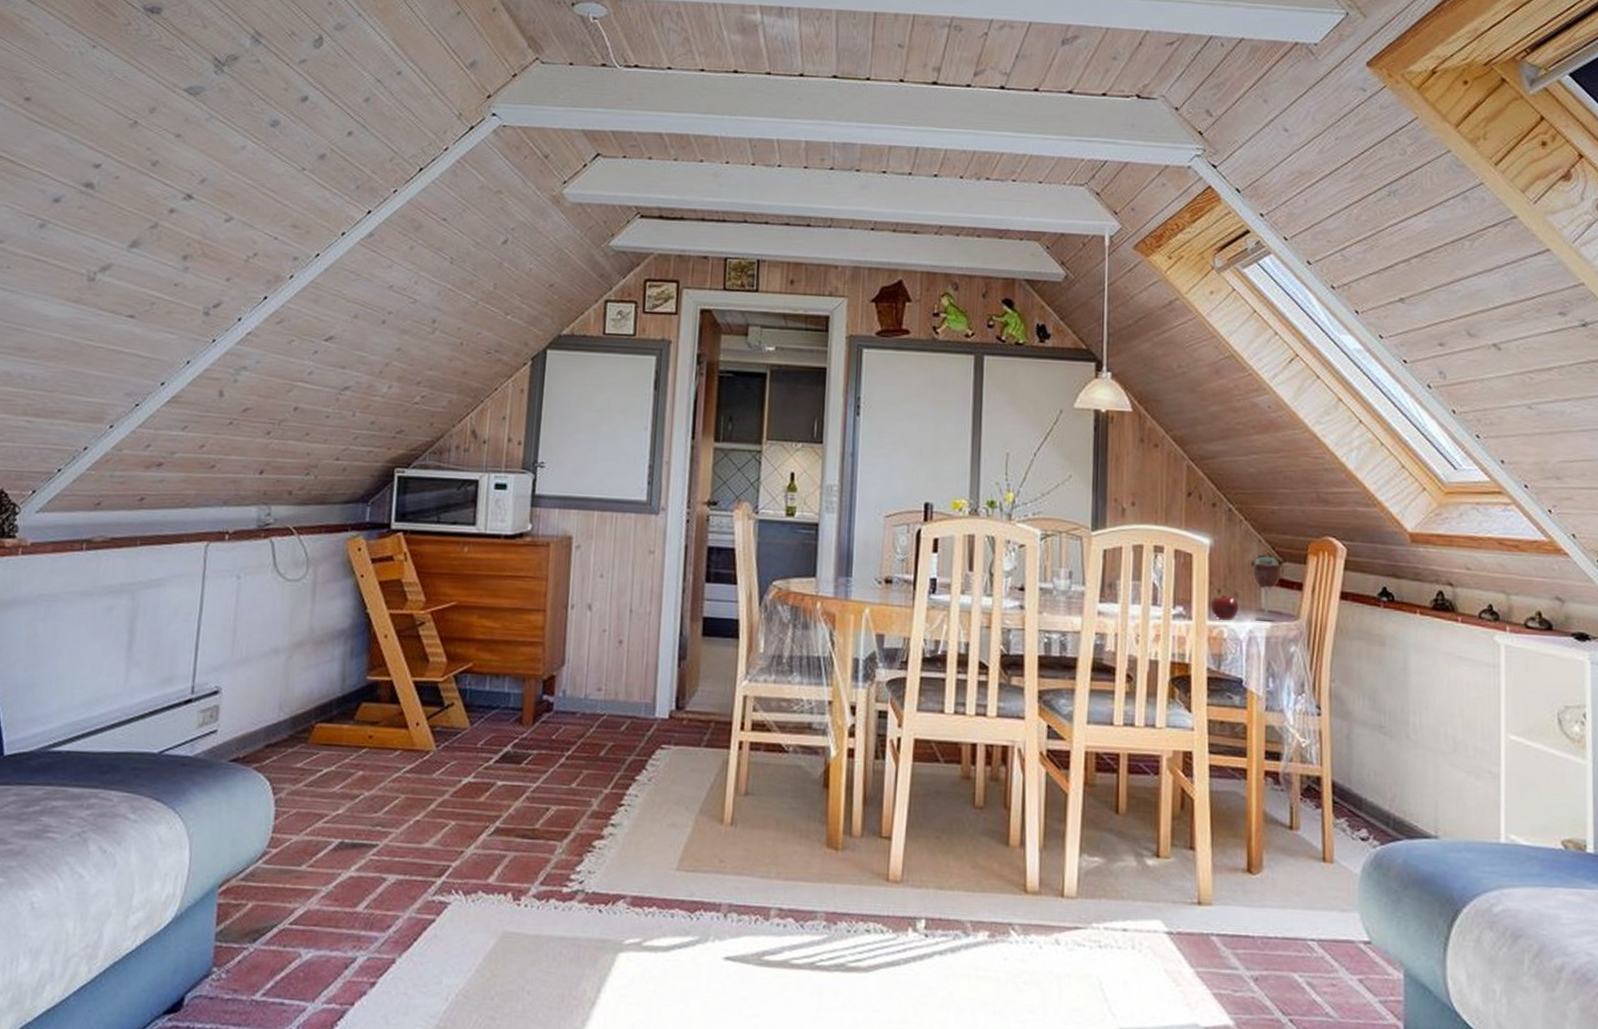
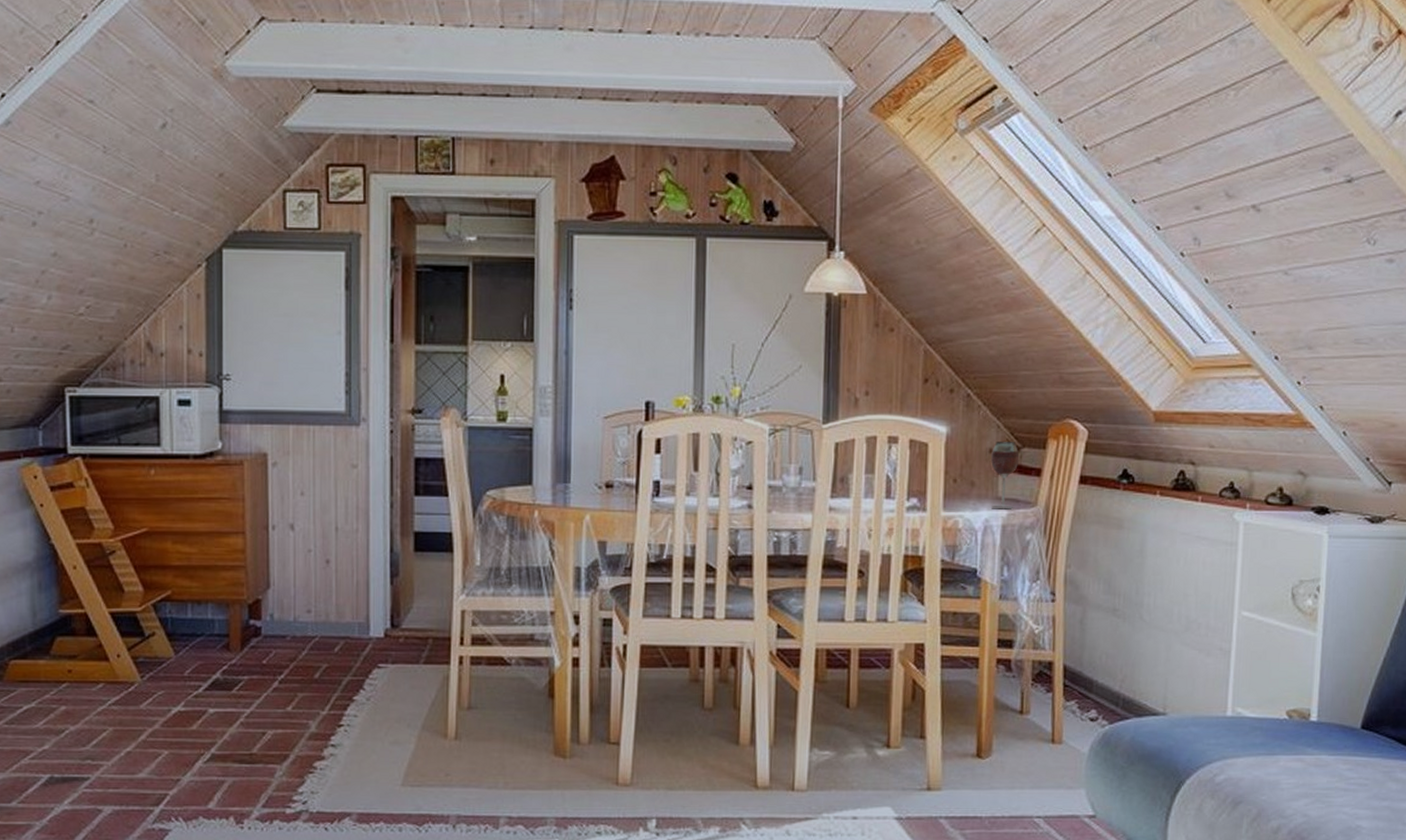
fruit: present [1210,594,1239,620] -> none [945,484,975,510]

